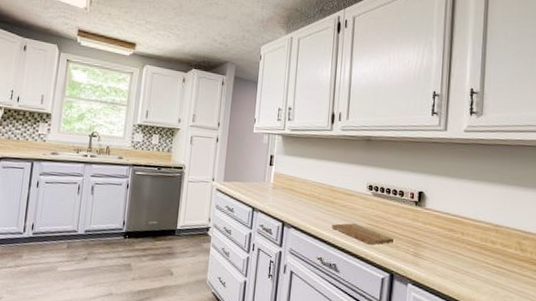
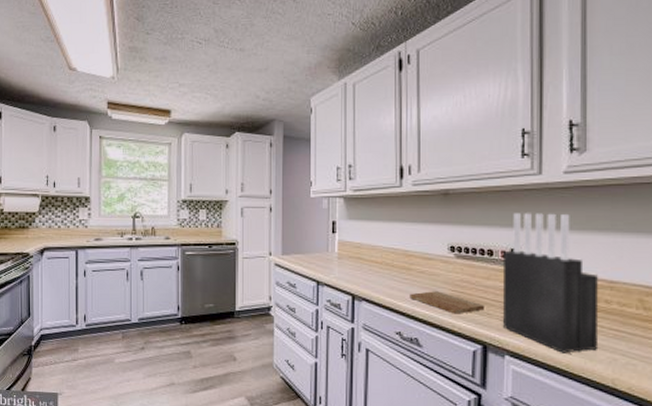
knife block: none [408,161,486,285] -> present [503,213,599,353]

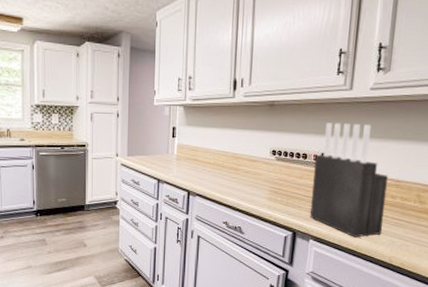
cutting board: present [409,291,484,314] -> none [236,188,296,207]

